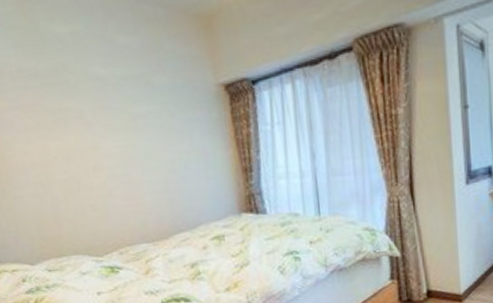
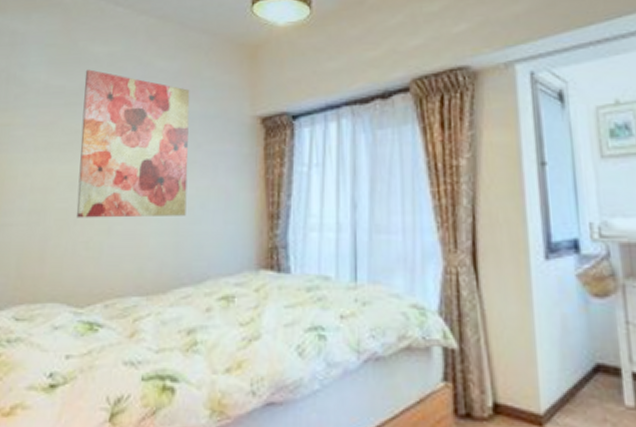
wall art: none [52,49,173,186] -> present [76,69,190,218]

